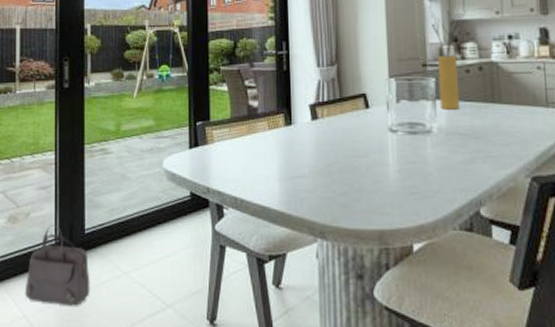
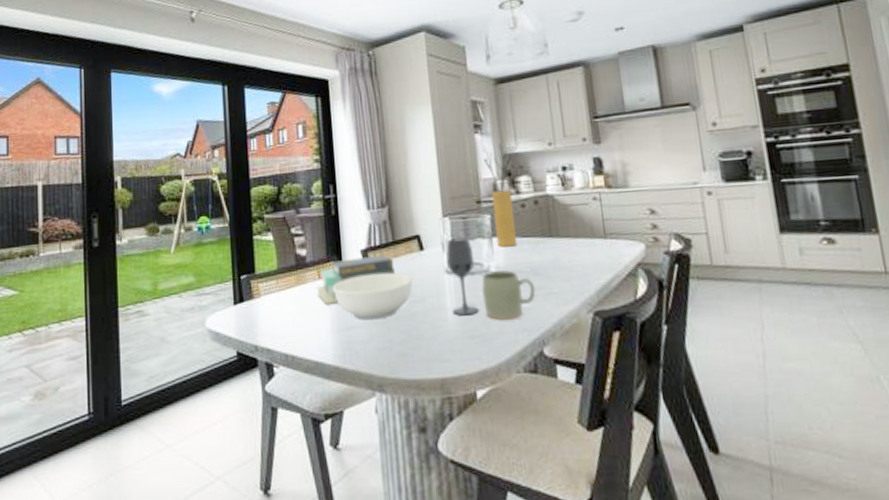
handbag: present [25,224,90,306] -> none [55,397,130,487]
books: none [266,110,341,154] -> present [316,254,395,304]
bowl: none [281,127,358,171] -> present [332,272,414,320]
wine glass: none [389,99,419,173] -> present [445,238,478,316]
mug: none [422,132,476,180] -> present [481,270,536,321]

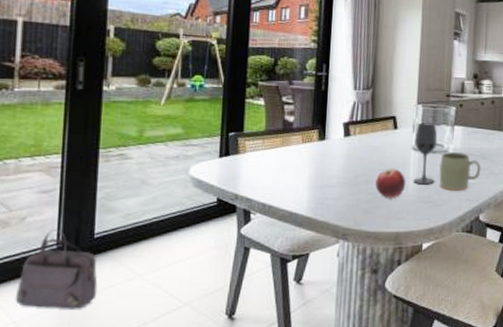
handbag: none [55,397,130,487] -> present [15,228,98,309]
books: present [316,254,395,304] -> none [299,128,371,165]
bowl: present [332,272,414,320] -> none [314,143,385,182]
fruit: none [407,299,445,336] -> present [375,169,406,198]
vase: present [484,143,518,247] -> none [458,51,487,135]

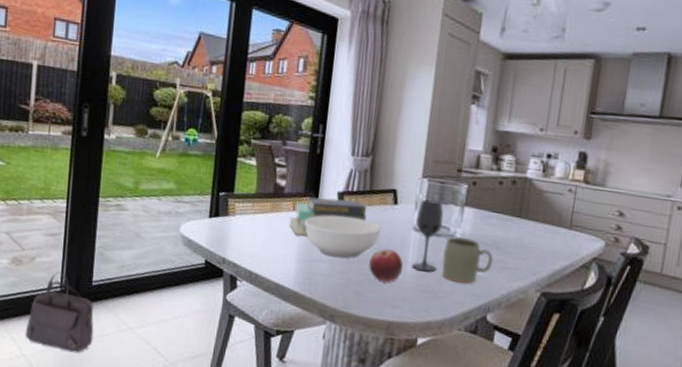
books: none [299,128,371,165] -> present [288,197,367,236]
bowl: none [314,143,385,182] -> present [304,215,382,259]

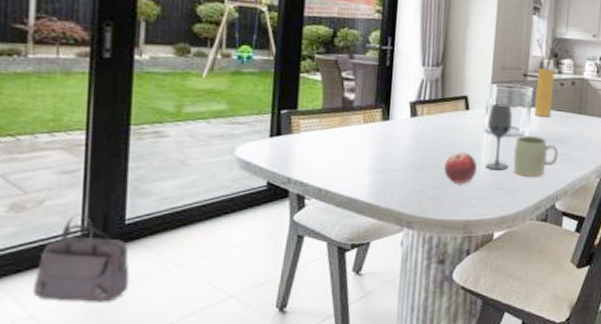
books: present [288,197,367,236] -> none [359,108,440,147]
bowl: present [304,215,382,259] -> none [376,124,456,166]
vase: none [468,119,511,219] -> present [535,27,568,117]

